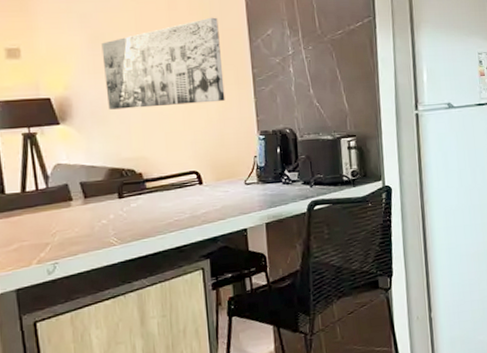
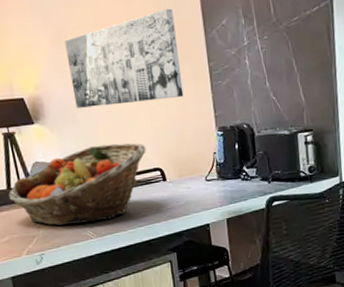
fruit basket: none [22,145,183,232] -> present [8,143,146,226]

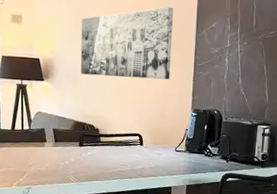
fruit basket: present [8,143,146,226] -> none [11,106,131,169]

